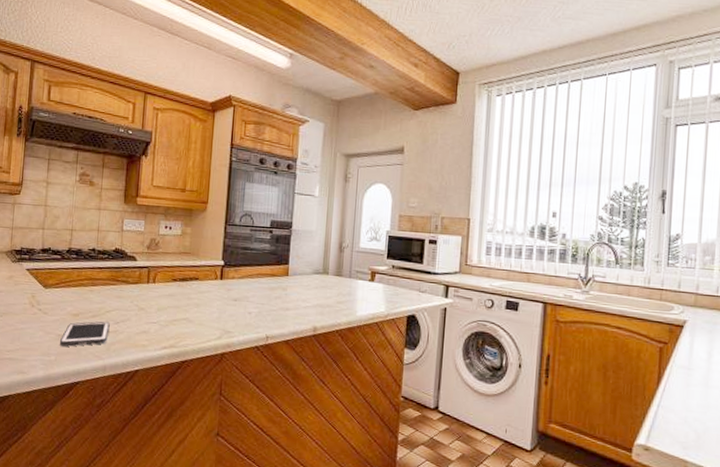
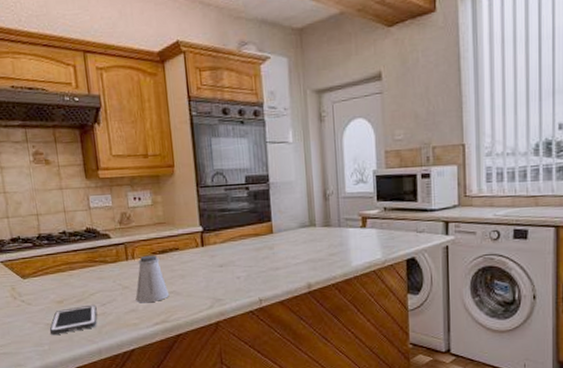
saltshaker: none [149,281,182,327] -> present [135,255,170,303]

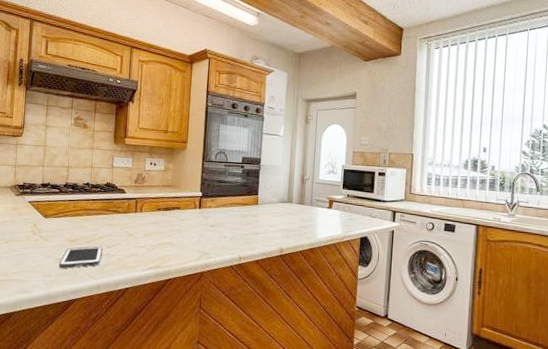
saltshaker: present [135,255,170,303] -> none [137,210,166,250]

